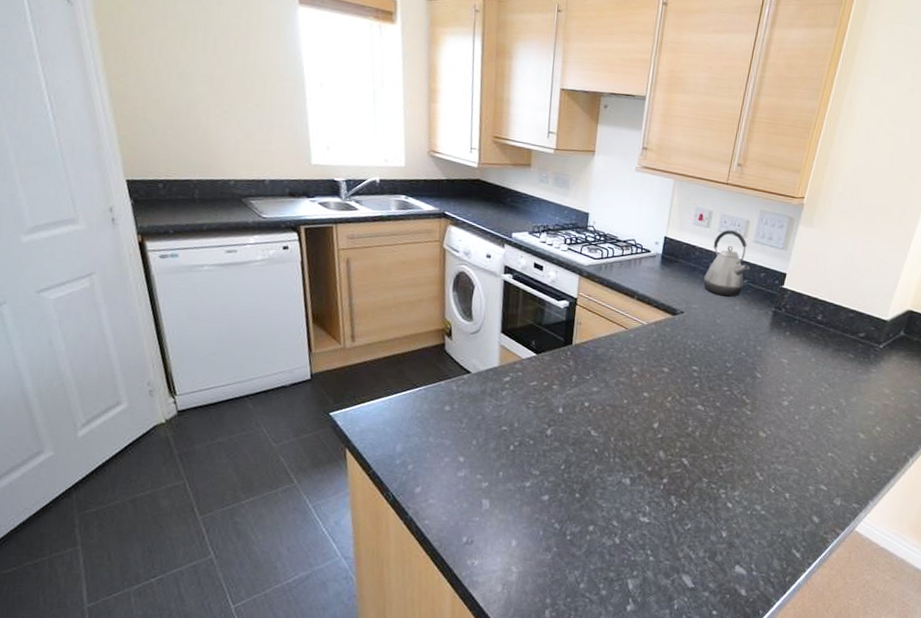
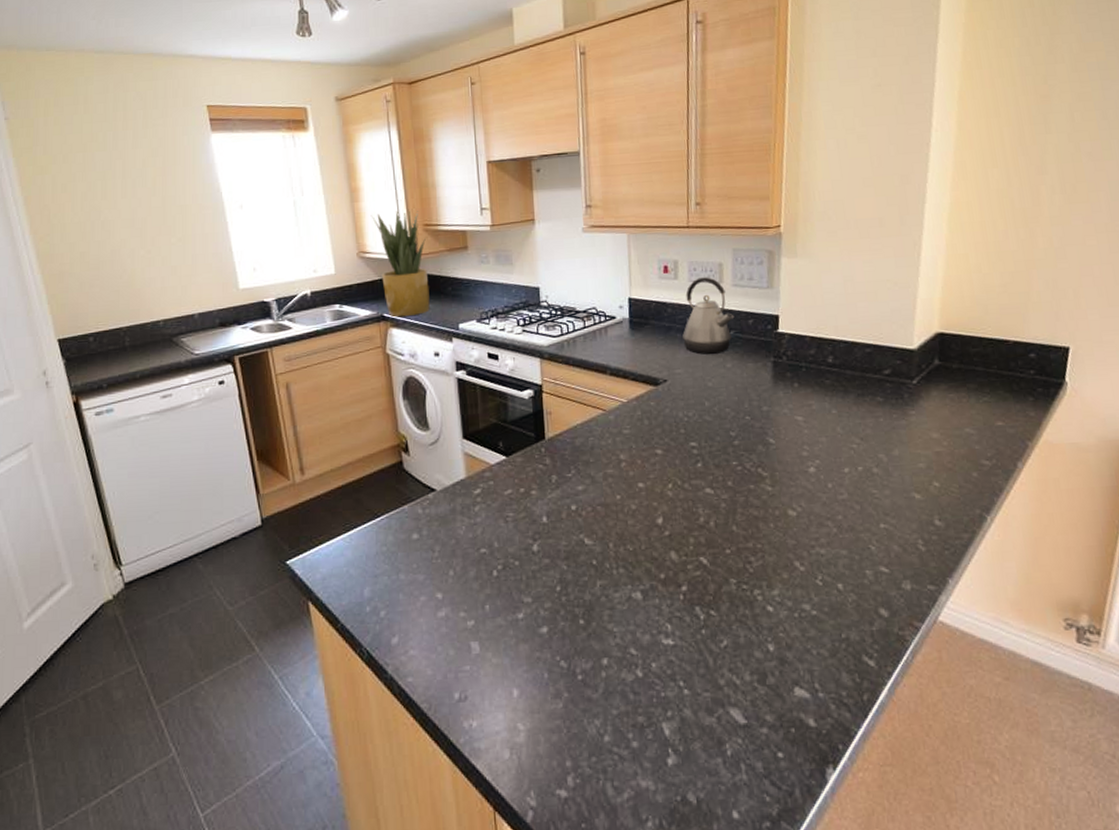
planter: none [445,118,494,219] -> present [370,211,430,317]

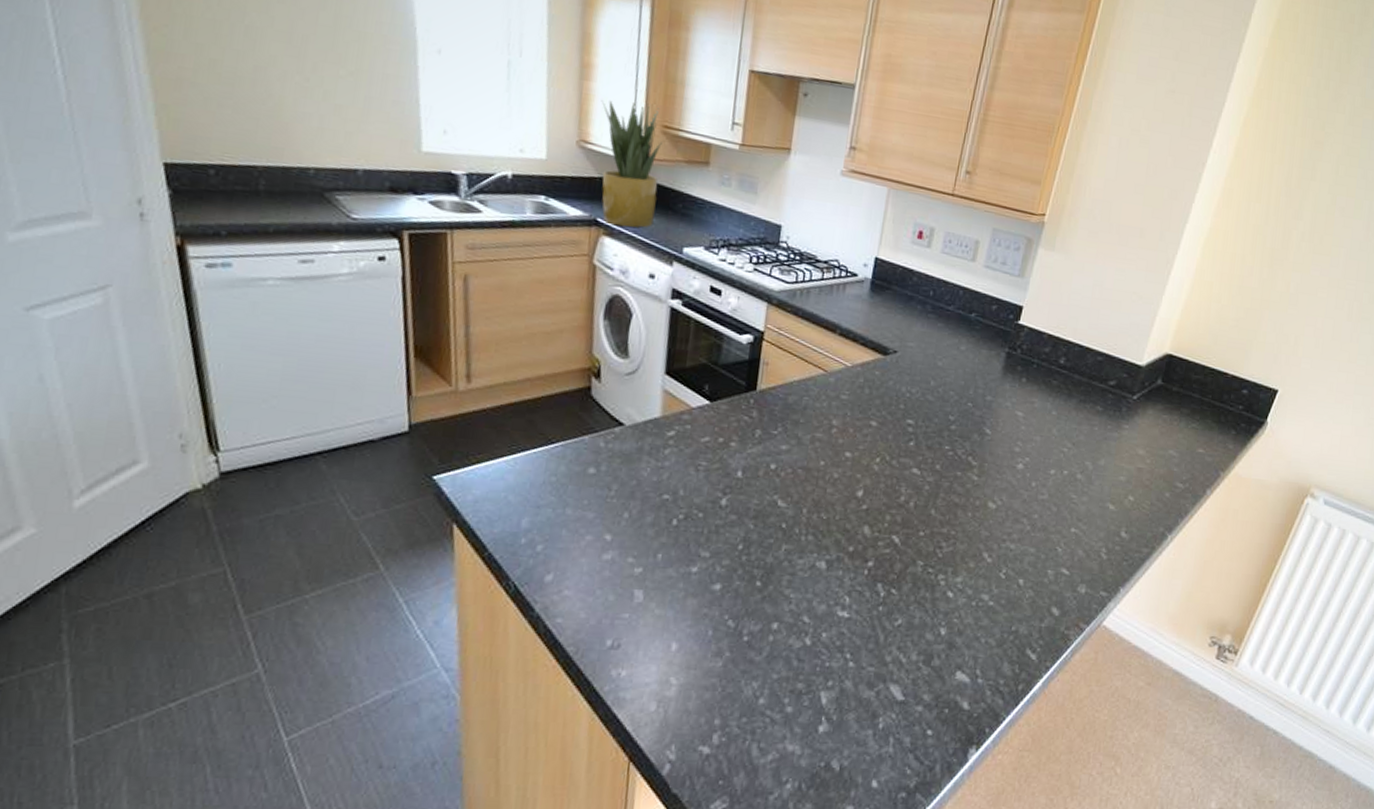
kettle: present [682,277,735,355] -> none [922,251,979,334]

